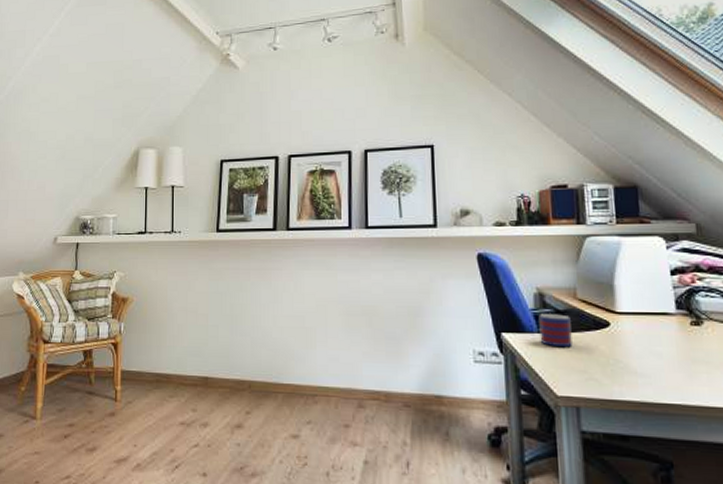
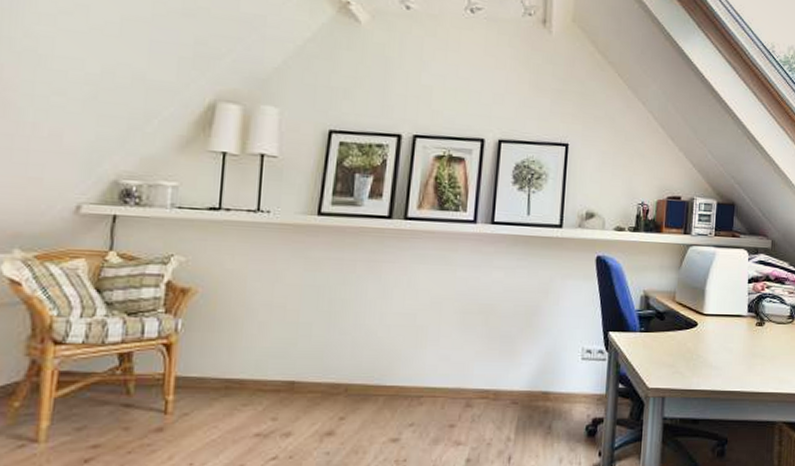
mug: present [538,314,573,348] -> none [640,314,668,345]

